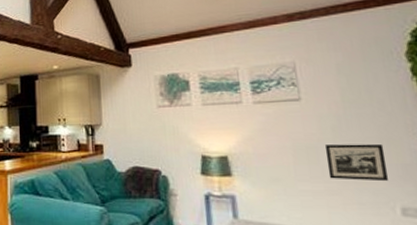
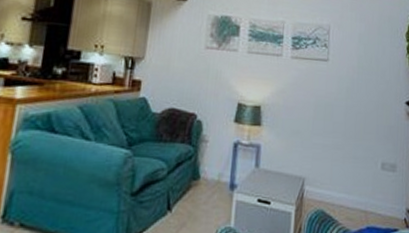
picture frame: present [324,143,389,182] -> none [337,104,379,140]

